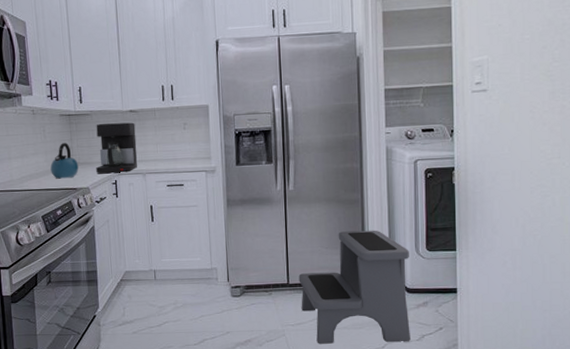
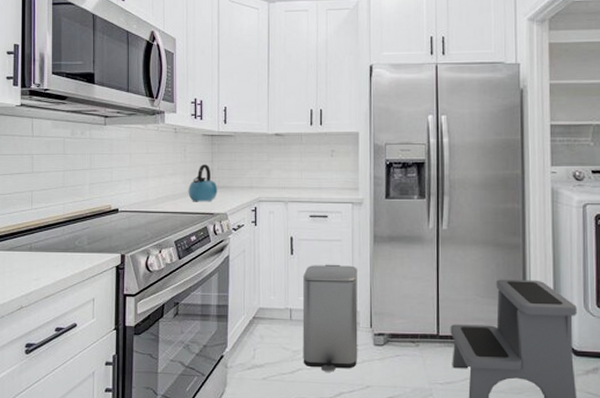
coffee maker: present [96,122,138,174] -> none [236,145,280,200]
pedal bin: none [164,227,218,323] -> present [302,264,358,372]

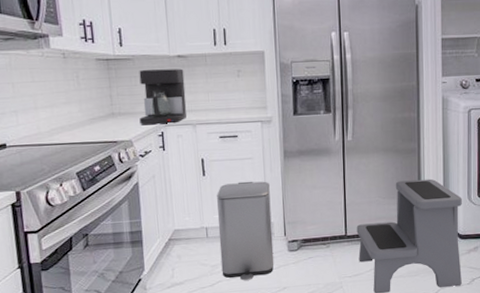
kettle: present [188,164,218,202] -> none [85,91,120,131]
coffee maker: none [236,145,280,200] -> present [139,68,187,126]

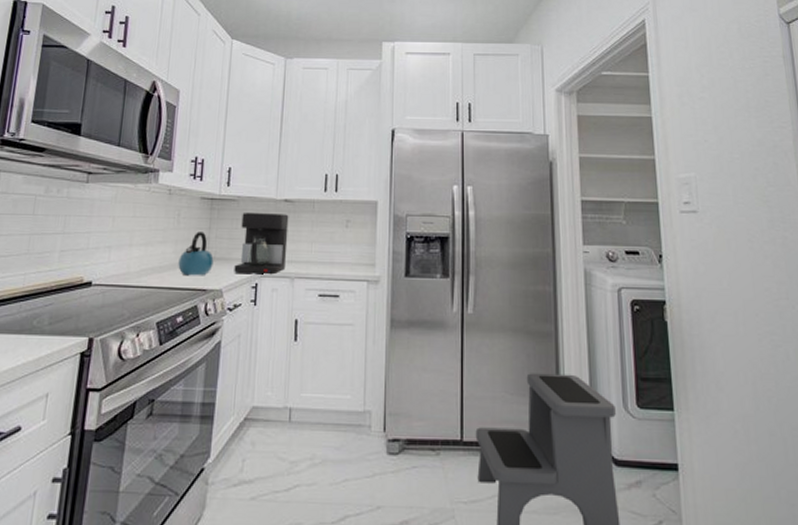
kettle: none [85,91,120,131] -> present [178,232,214,276]
pedal bin: present [217,181,274,281] -> none [301,353,371,489]

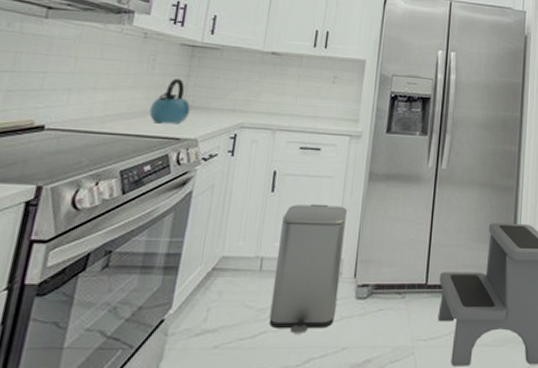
coffee maker: present [234,212,289,275] -> none [212,62,275,126]
pedal bin: none [301,353,371,489] -> present [268,204,347,334]

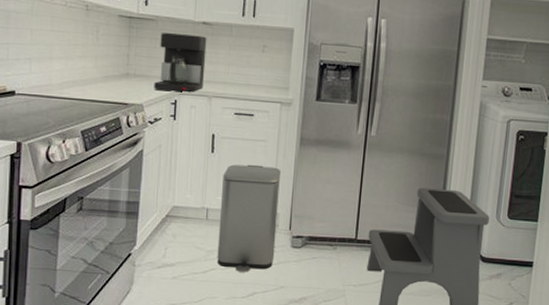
kettle: present [149,79,191,125] -> none [99,49,134,91]
coffee maker: none [212,62,275,126] -> present [154,32,207,93]

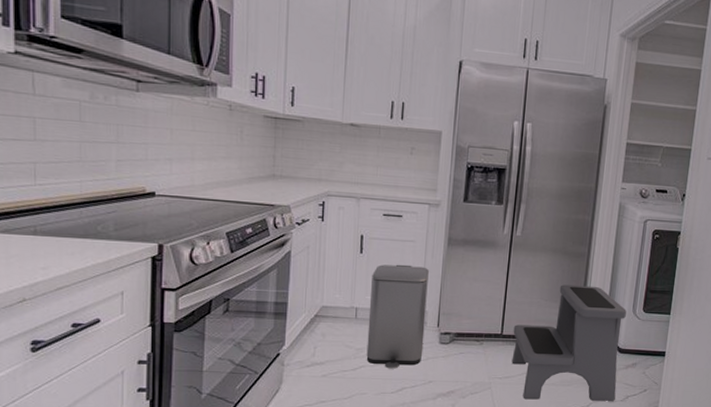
coffee maker: present [154,32,207,93] -> none [301,133,355,195]

